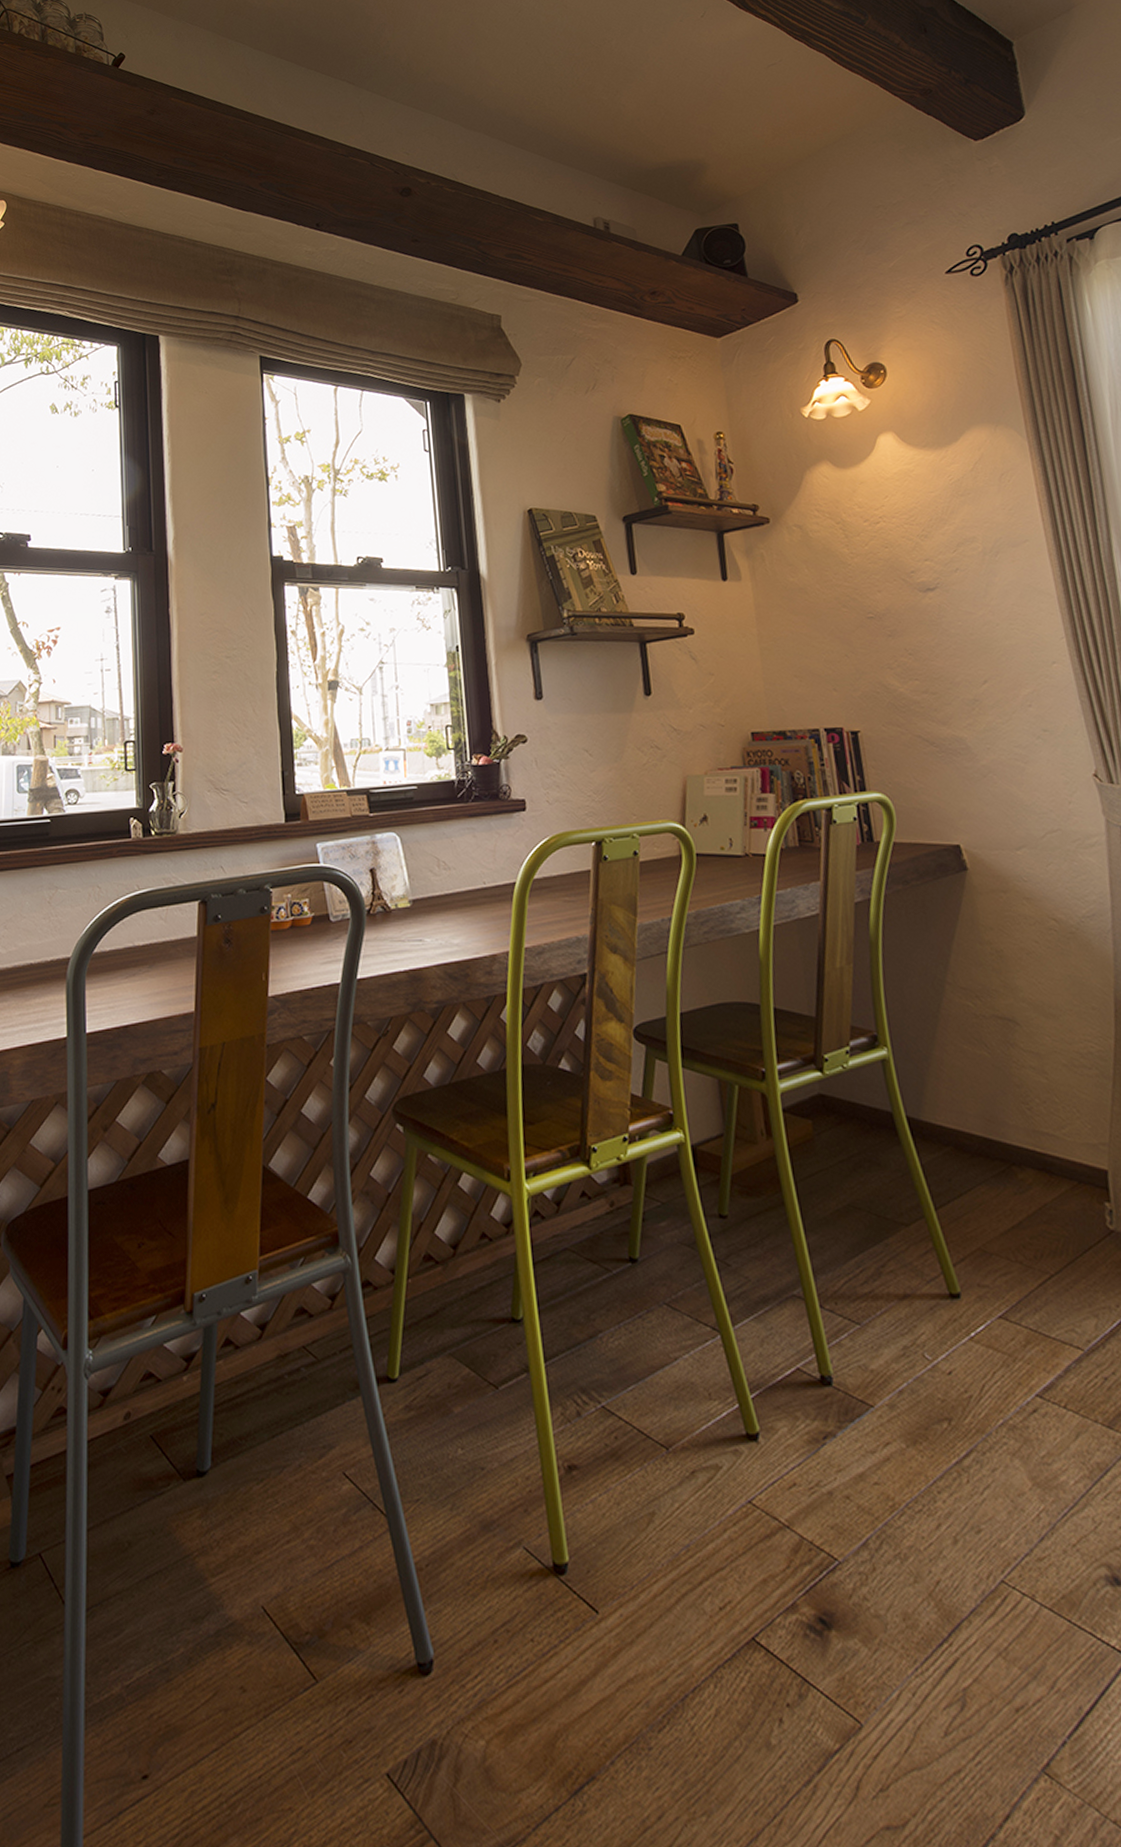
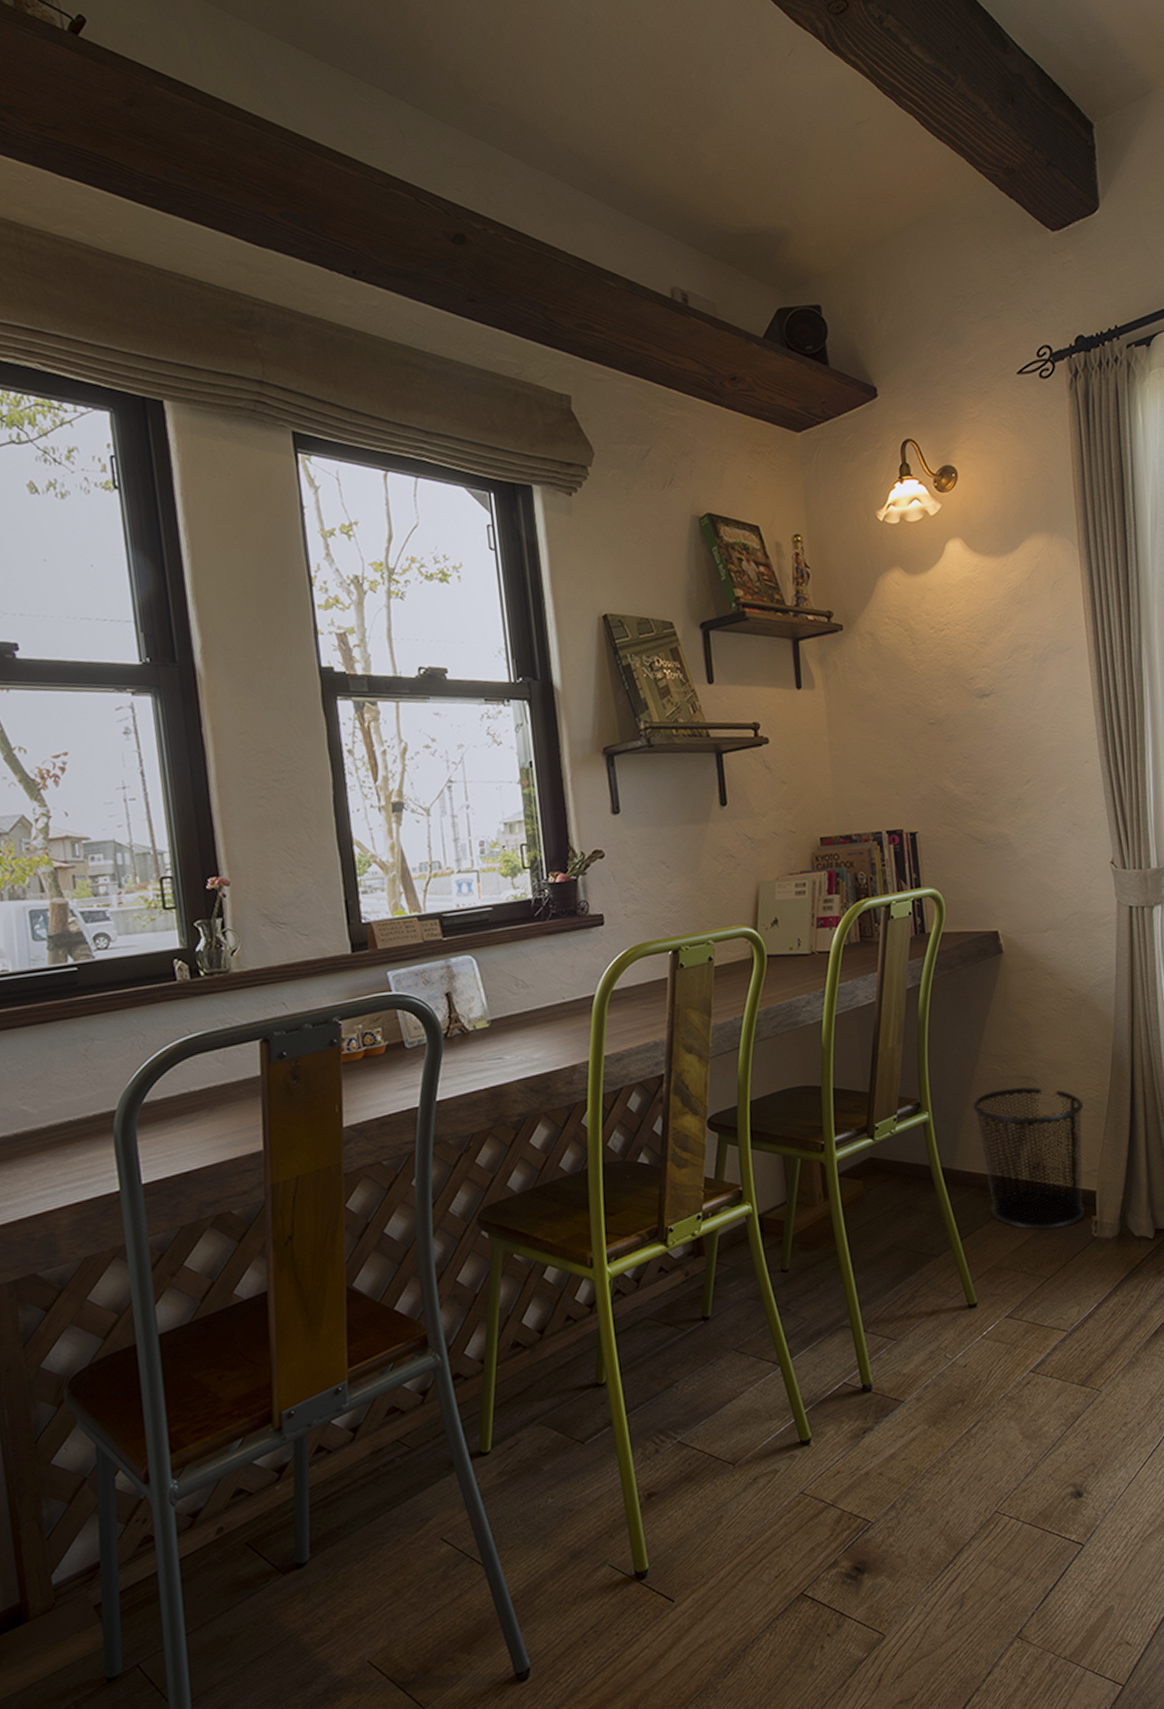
waste bin: none [940,1029,1095,1213] -> present [972,1086,1085,1230]

